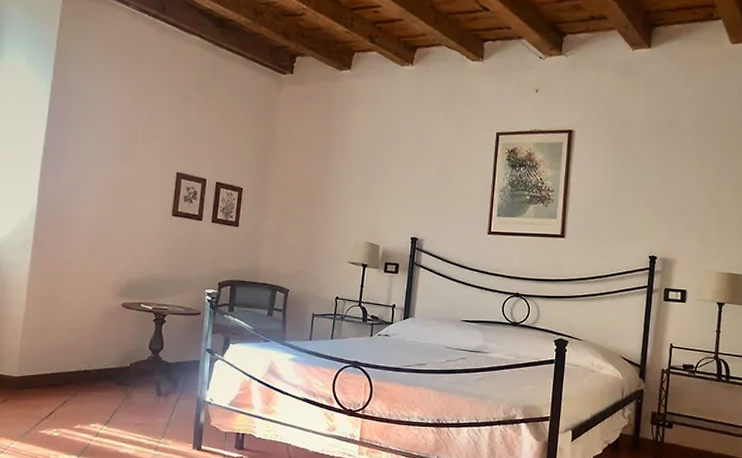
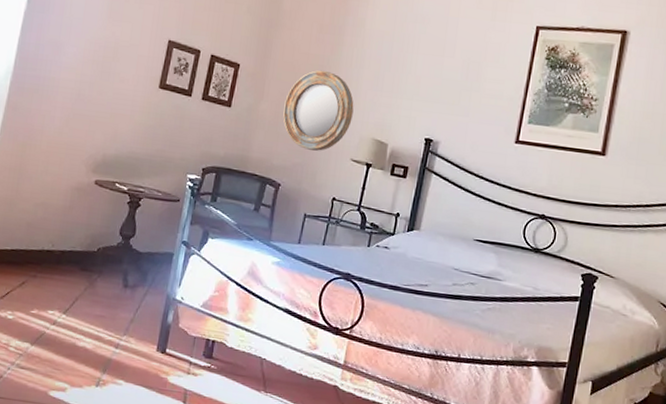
home mirror: none [285,187,347,258] -> present [283,70,354,151]

